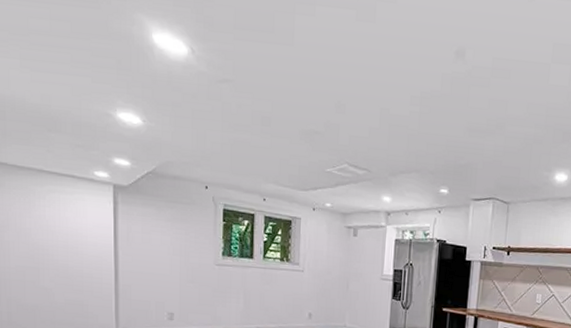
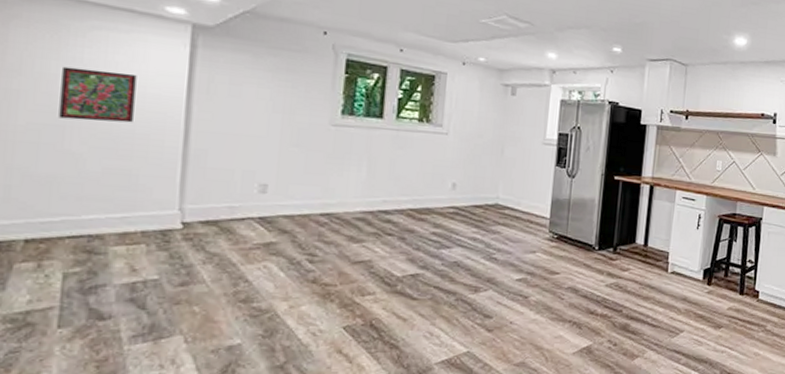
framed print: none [34,222,81,265] -> present [59,66,137,123]

